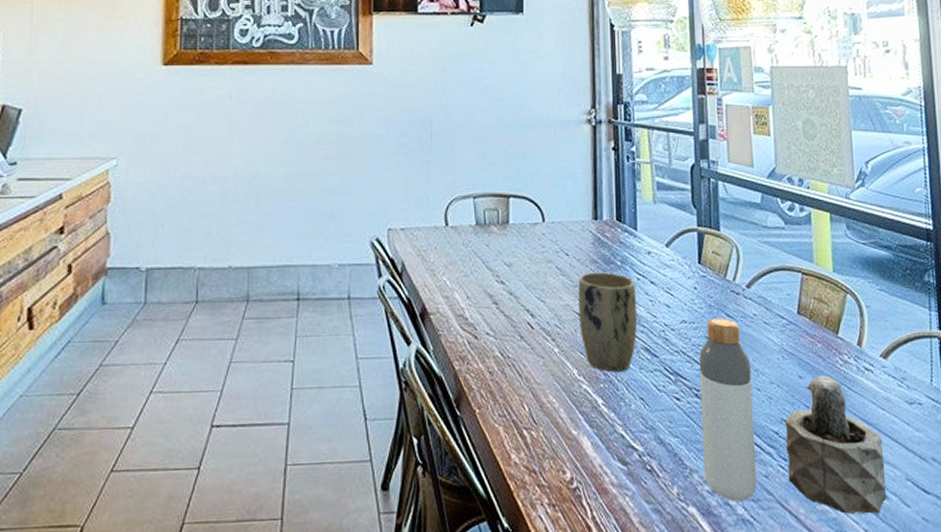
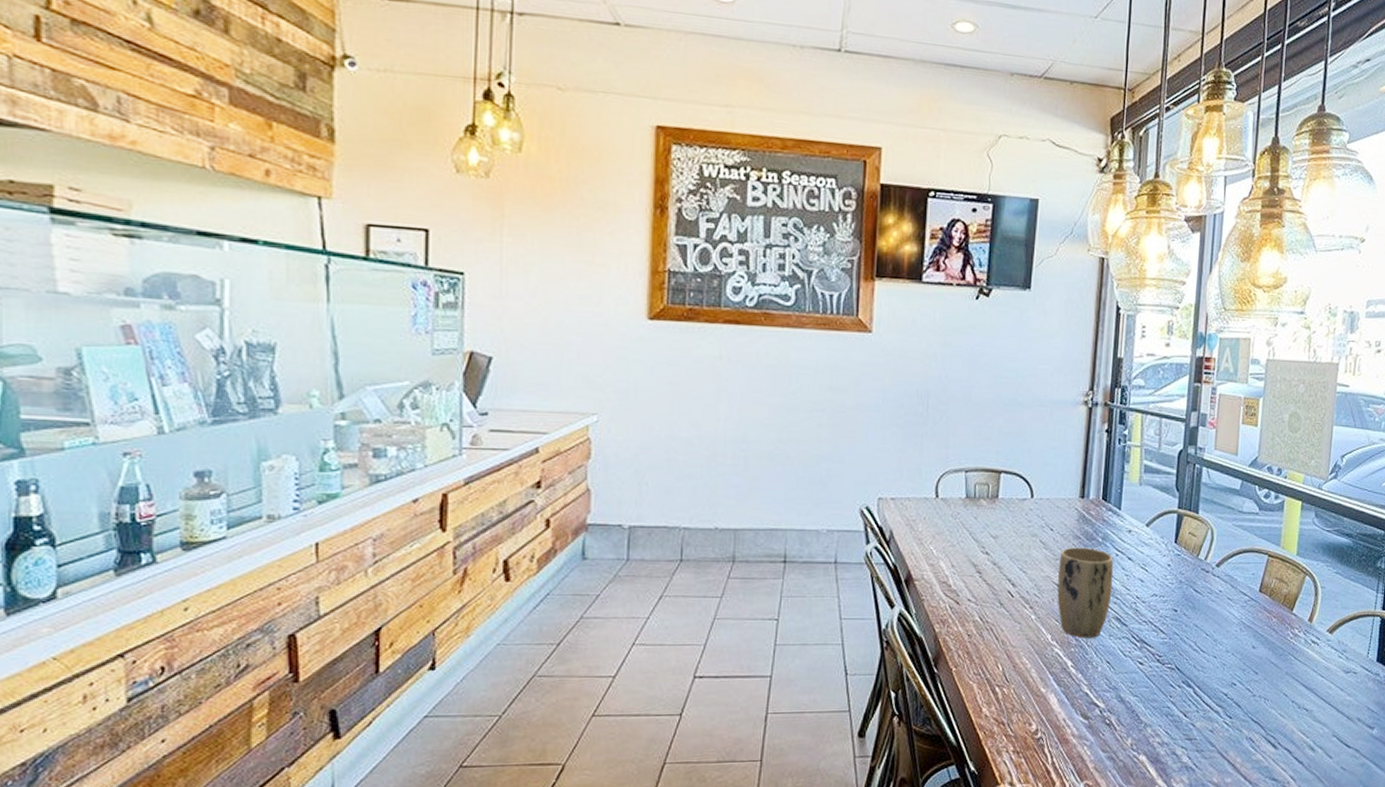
bottle: present [699,318,757,502] -> none [1157,593,1211,752]
succulent plant: present [785,375,887,514] -> none [1231,646,1317,764]

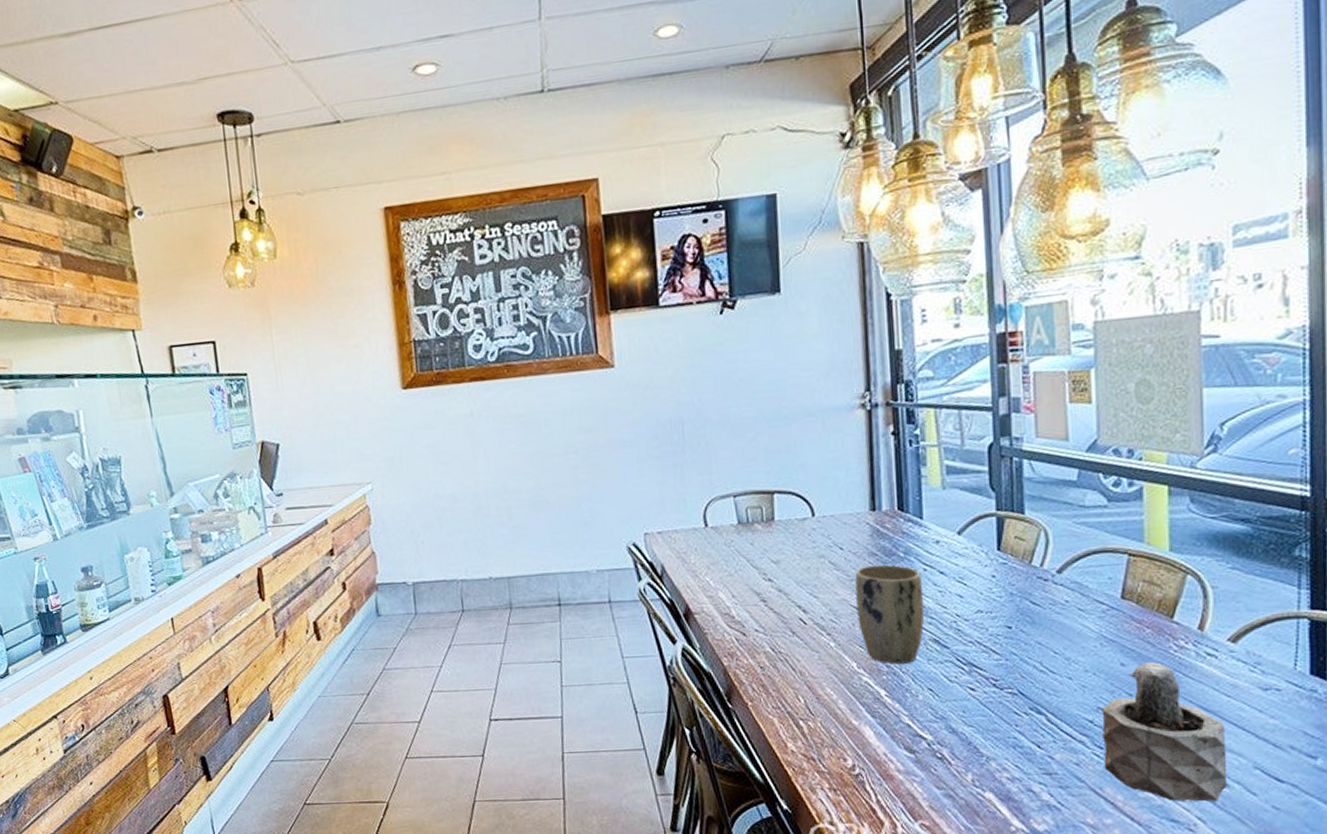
succulent plant: none [1231,646,1317,764] -> present [1101,662,1228,802]

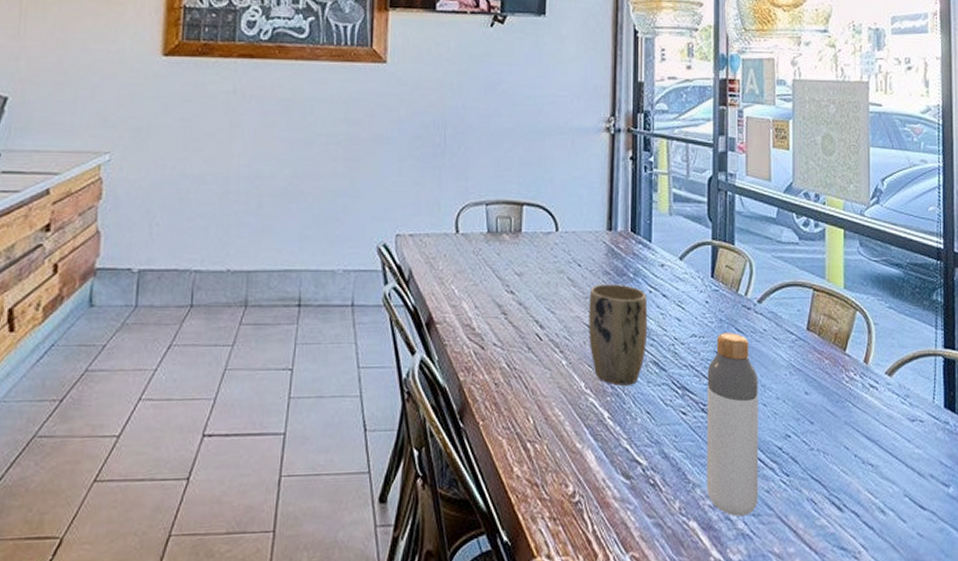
bottle: none [997,606,1066,788] -> present [707,333,759,516]
succulent plant: present [1101,662,1228,802] -> none [789,392,885,529]

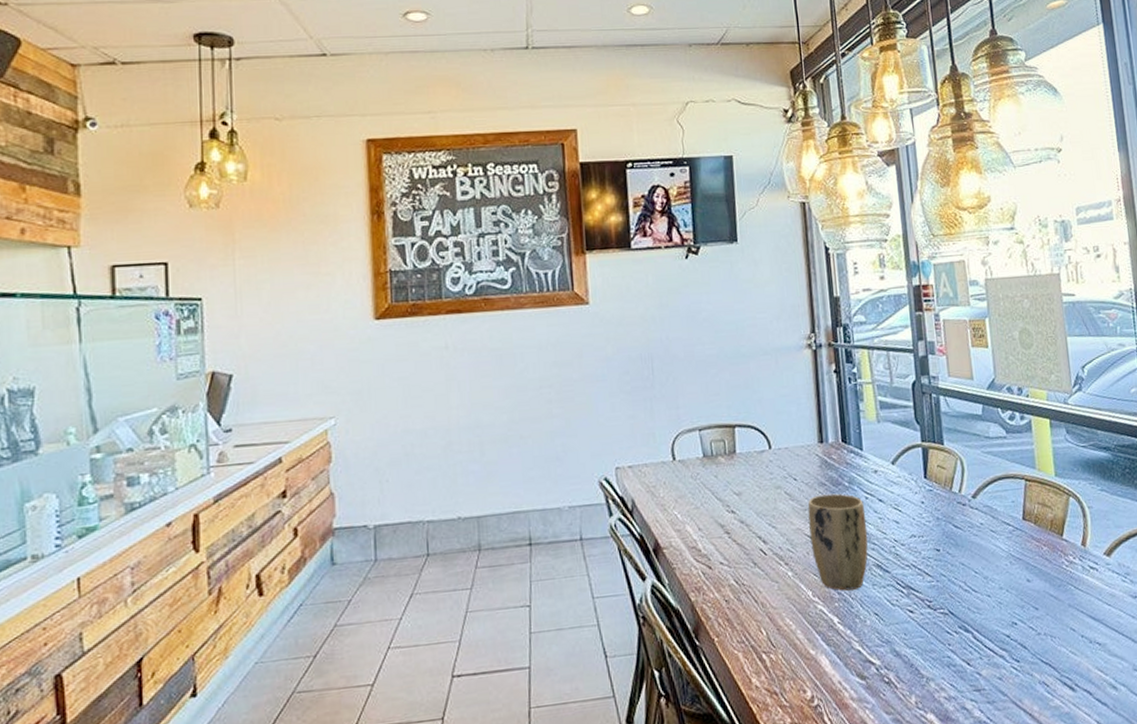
bottle: present [707,333,759,516] -> none [929,529,992,705]

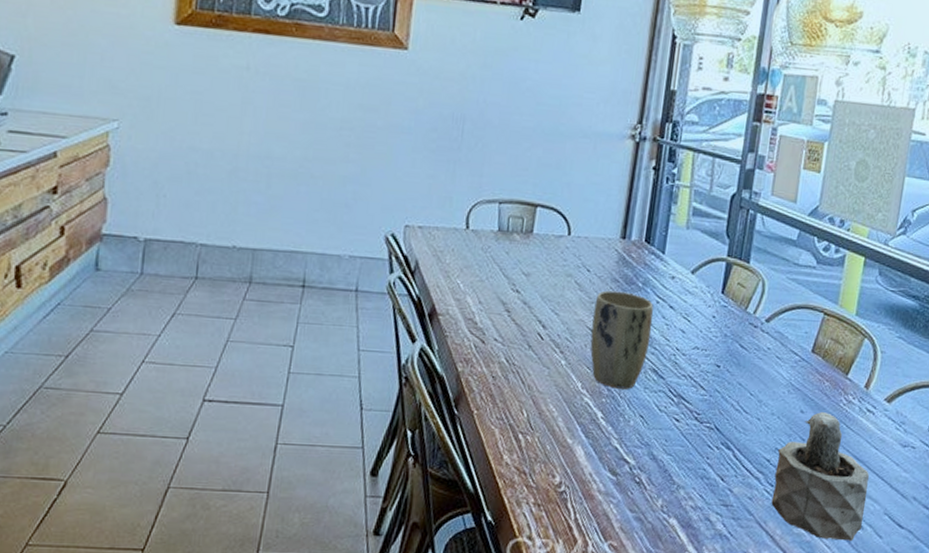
succulent plant: none [1015,577,1115,708] -> present [771,412,869,541]

